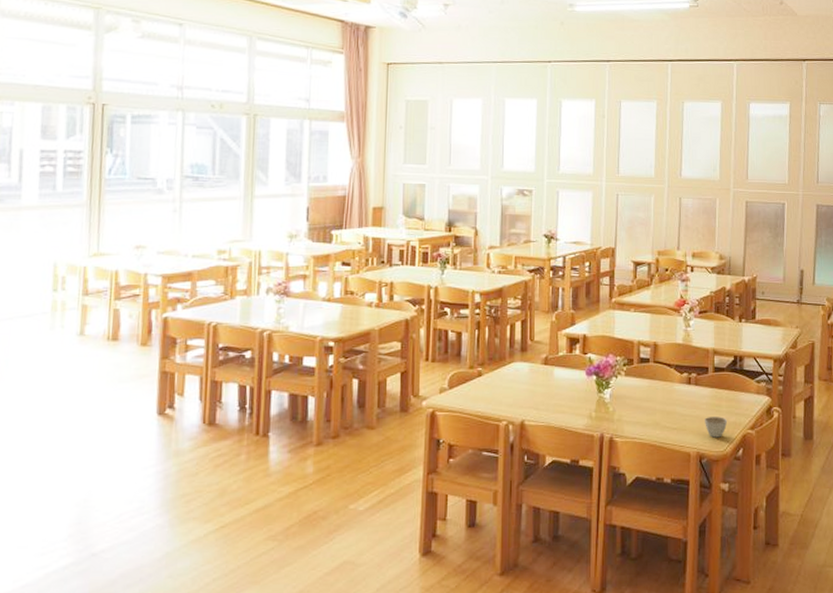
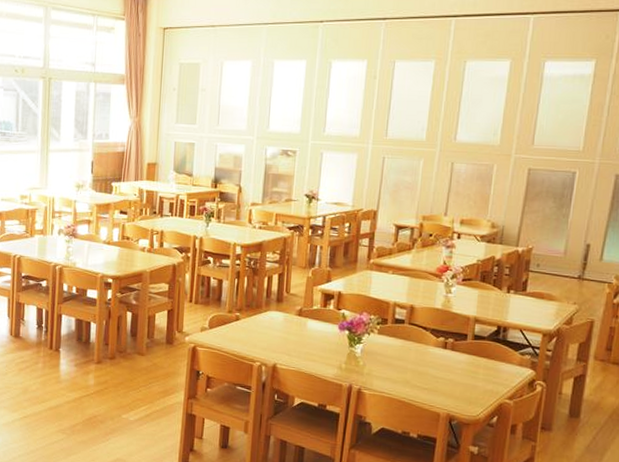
cup: present [705,417,728,438] -> none [458,382,484,403]

